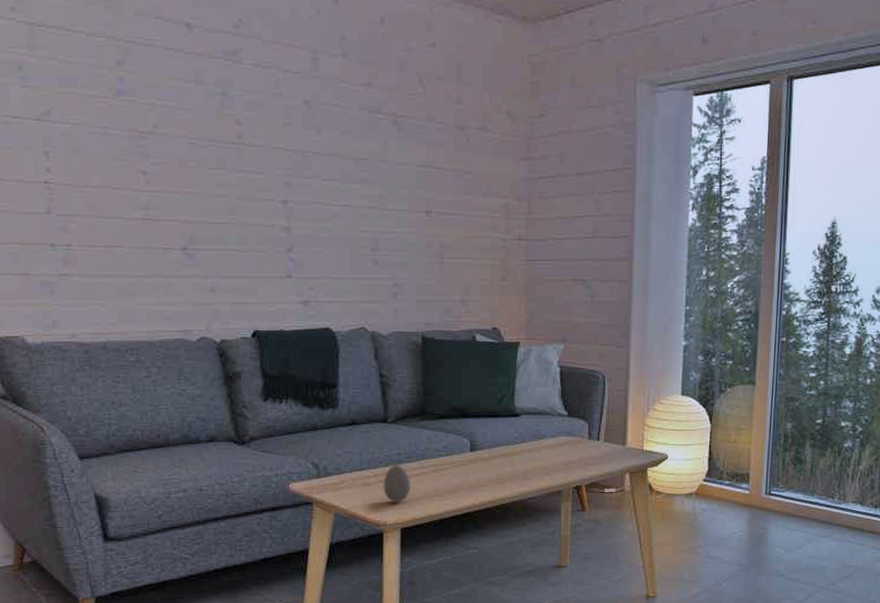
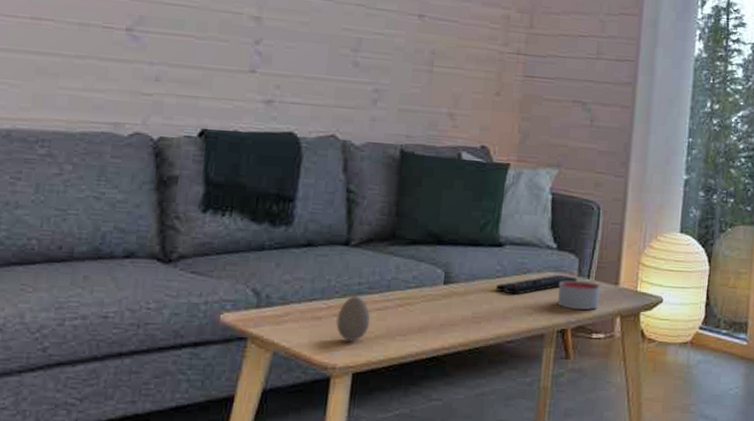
remote control: none [516,438,588,458] -> present [496,274,577,295]
candle: none [572,442,609,469] -> present [558,280,600,310]

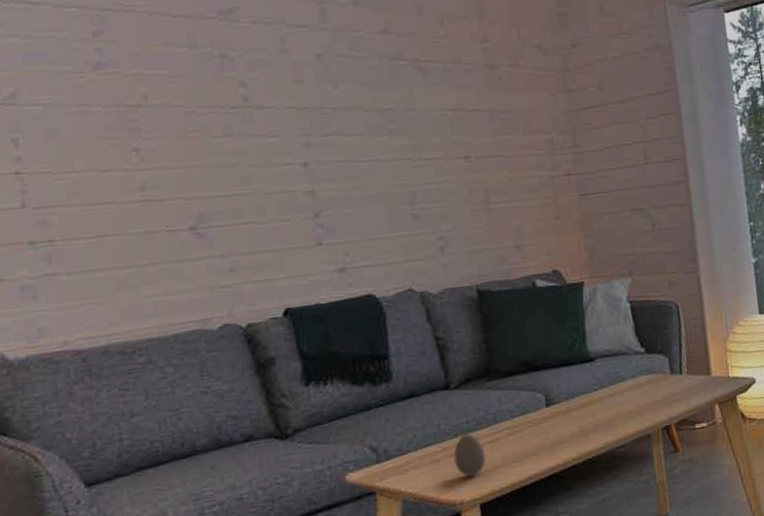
remote control: present [496,274,577,295] -> none [596,375,671,404]
candle: present [558,280,600,310] -> none [655,376,696,407]

